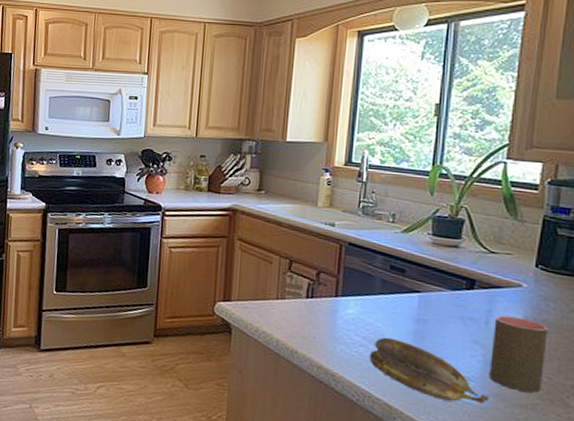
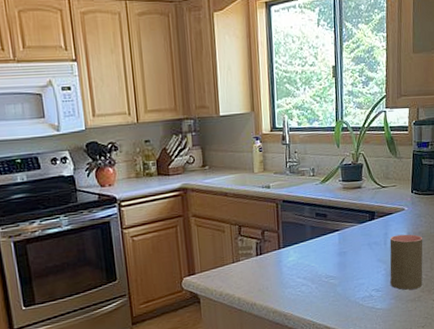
banana: present [369,337,490,405] -> none [309,273,392,312]

